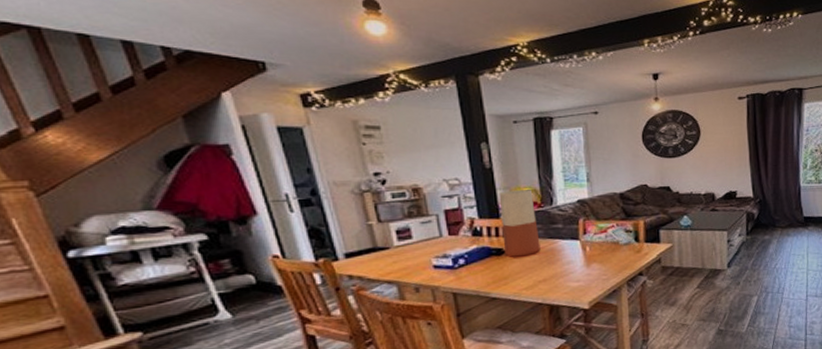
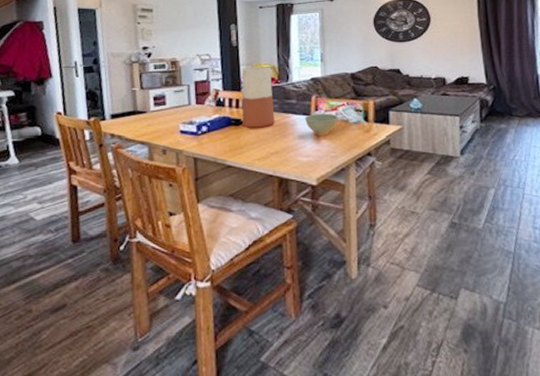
bowl: none [572,236,608,260] -> present [304,113,338,136]

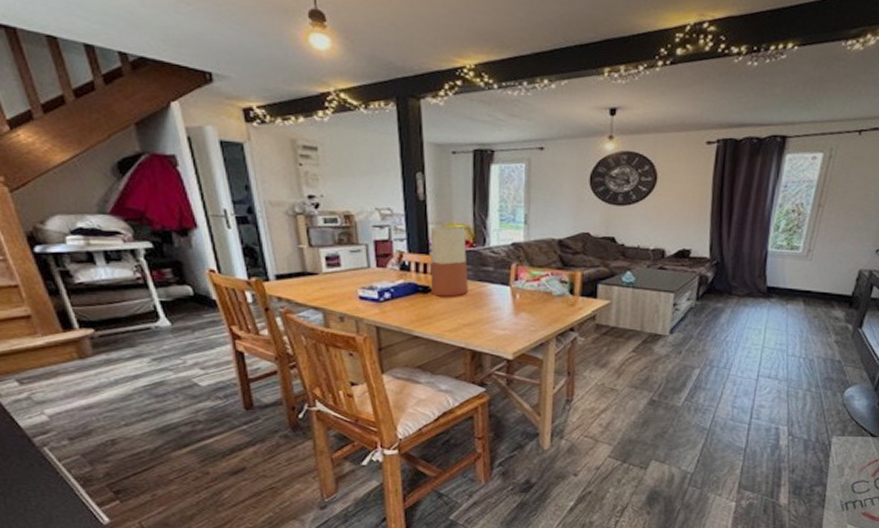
bowl: present [304,113,338,136] -> none [502,283,540,308]

